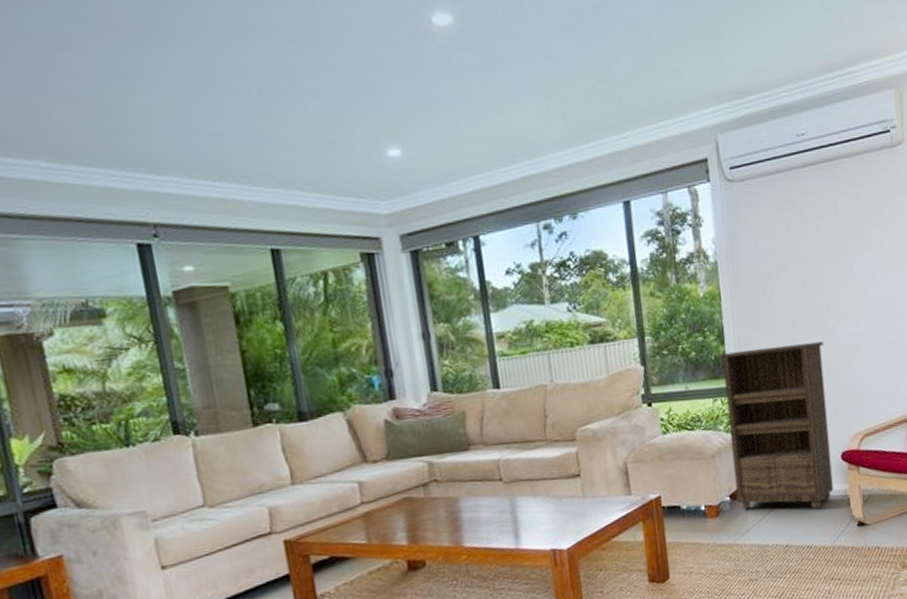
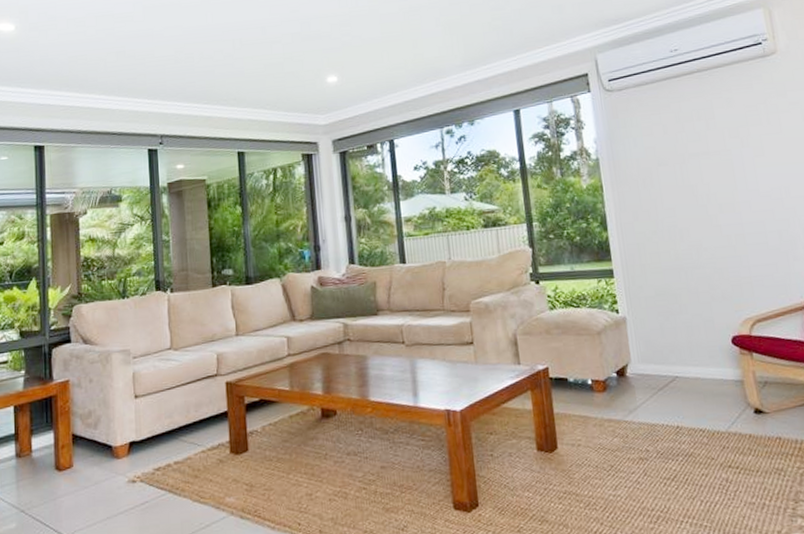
bookshelf: present [719,342,833,510] -> none [602,230,725,393]

